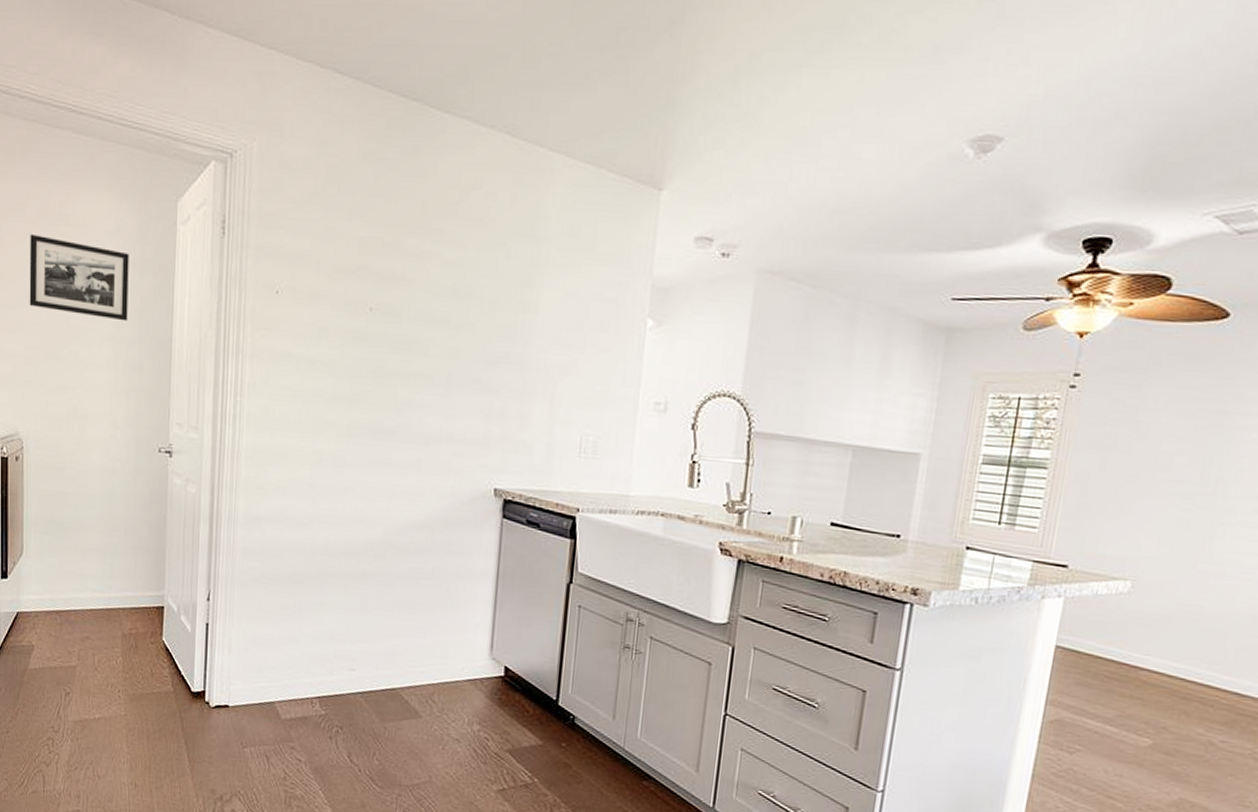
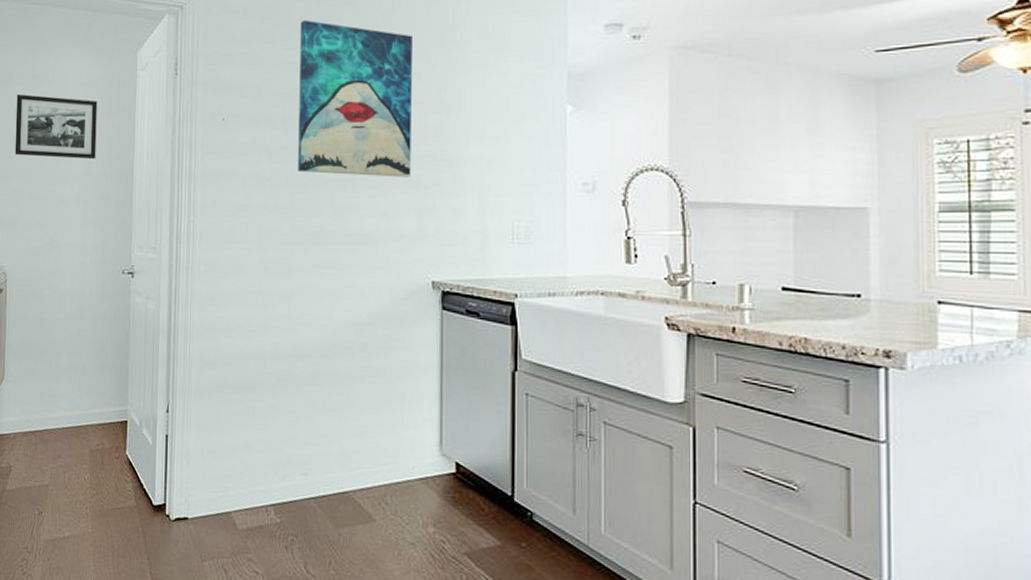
wall art: none [359,189,492,378] -> present [298,19,412,177]

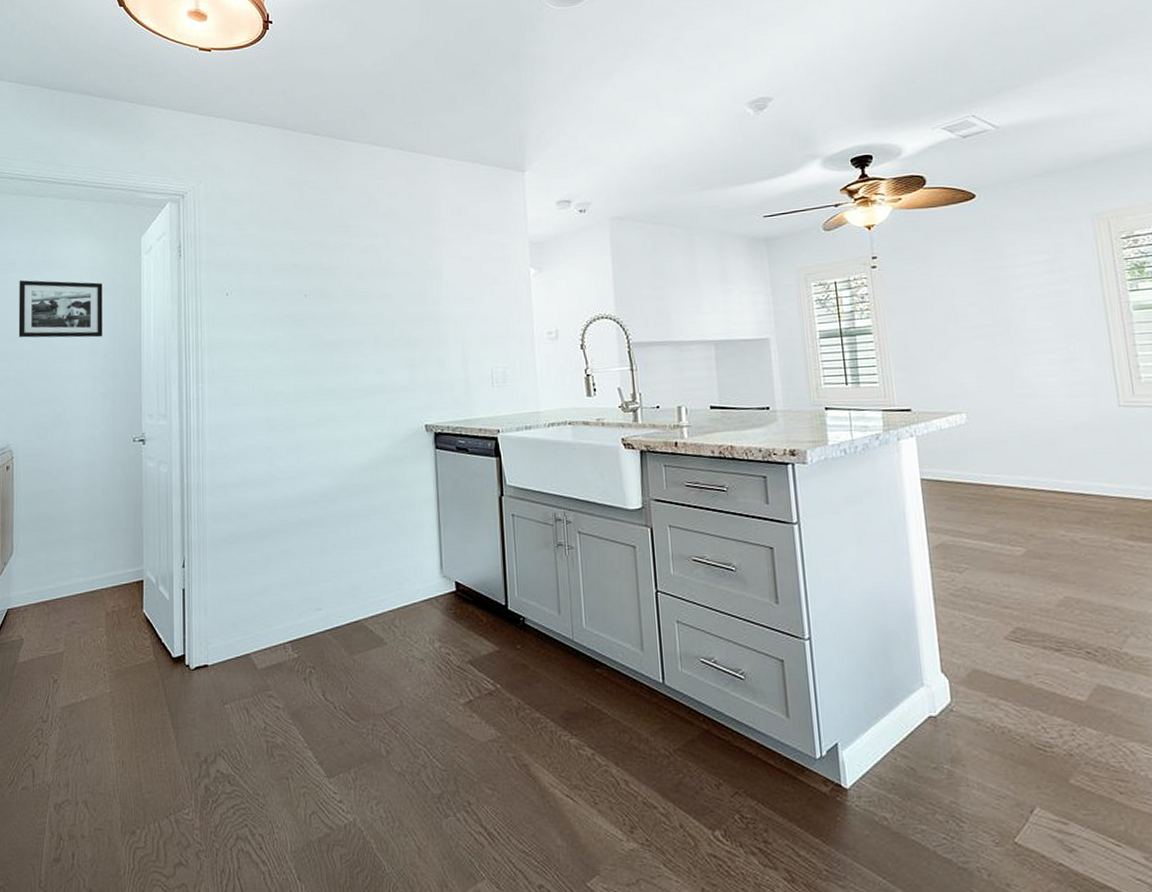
wall art: present [298,19,412,177] -> none [295,204,401,338]

